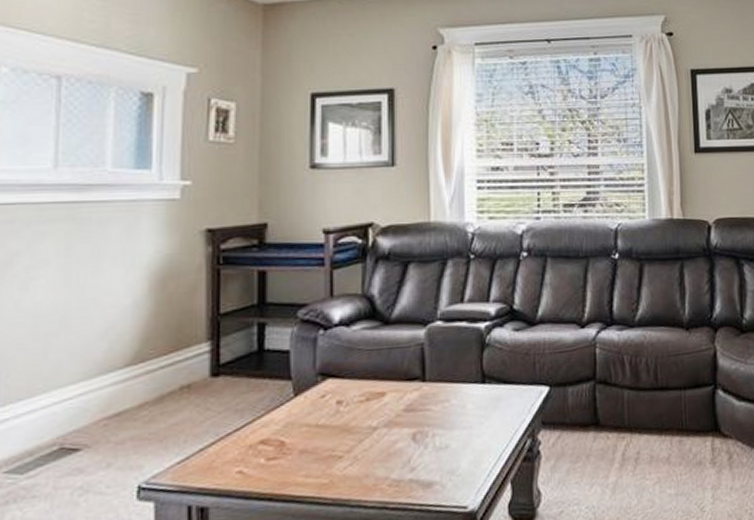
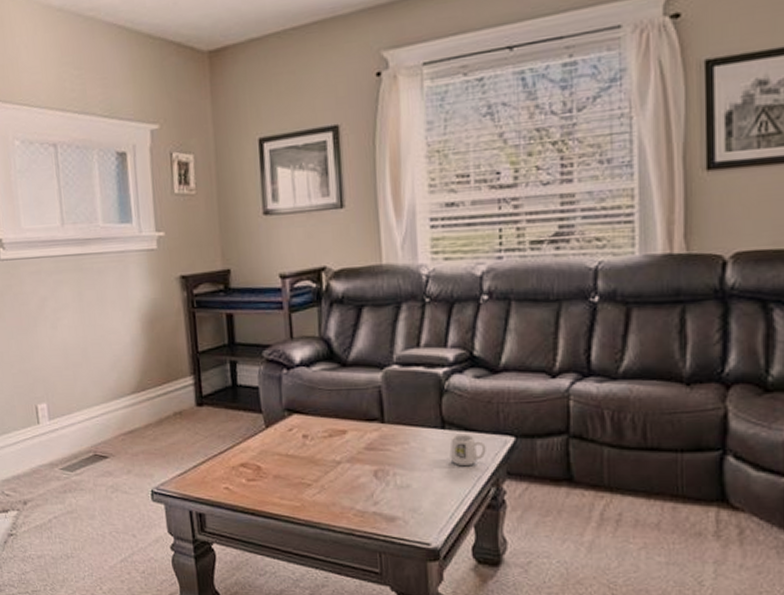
mug: none [489,386,523,420] -> present [449,434,486,465]

